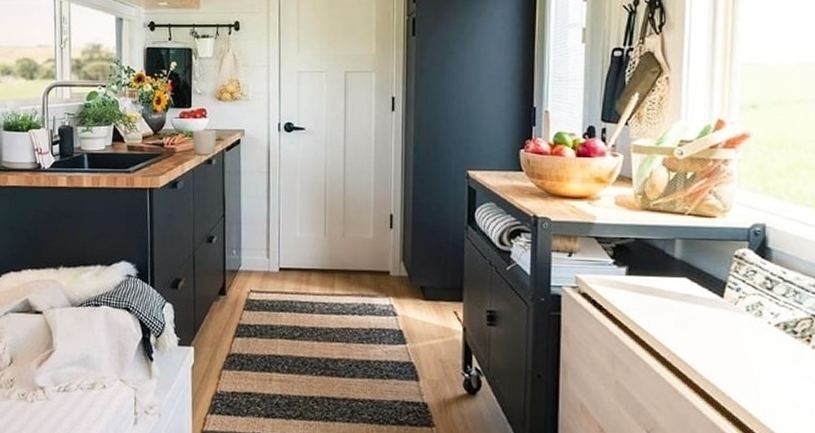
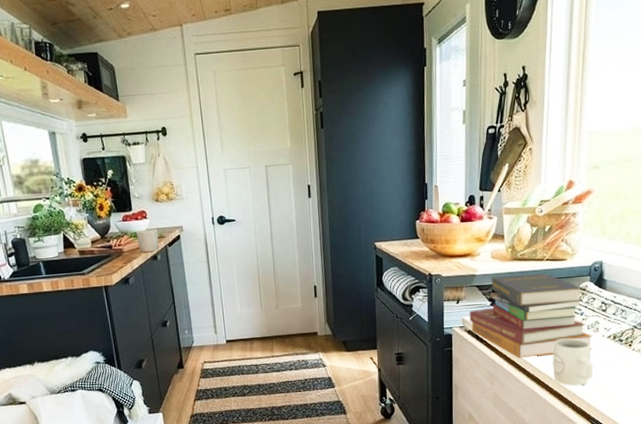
books: none [584,229,754,339] -> present [469,273,593,358]
mug: none [696,319,757,388] -> present [551,338,594,387]

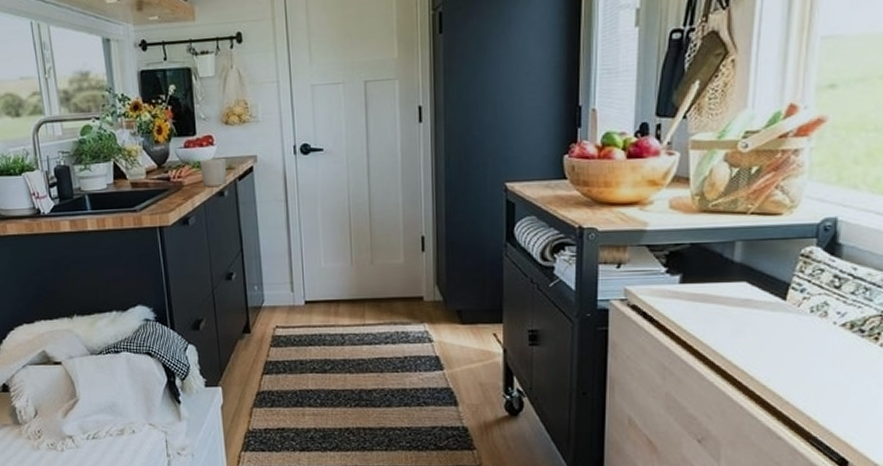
books: present [469,273,593,358] -> none [634,232,818,347]
mug: present [551,338,594,387] -> none [753,323,818,391]

